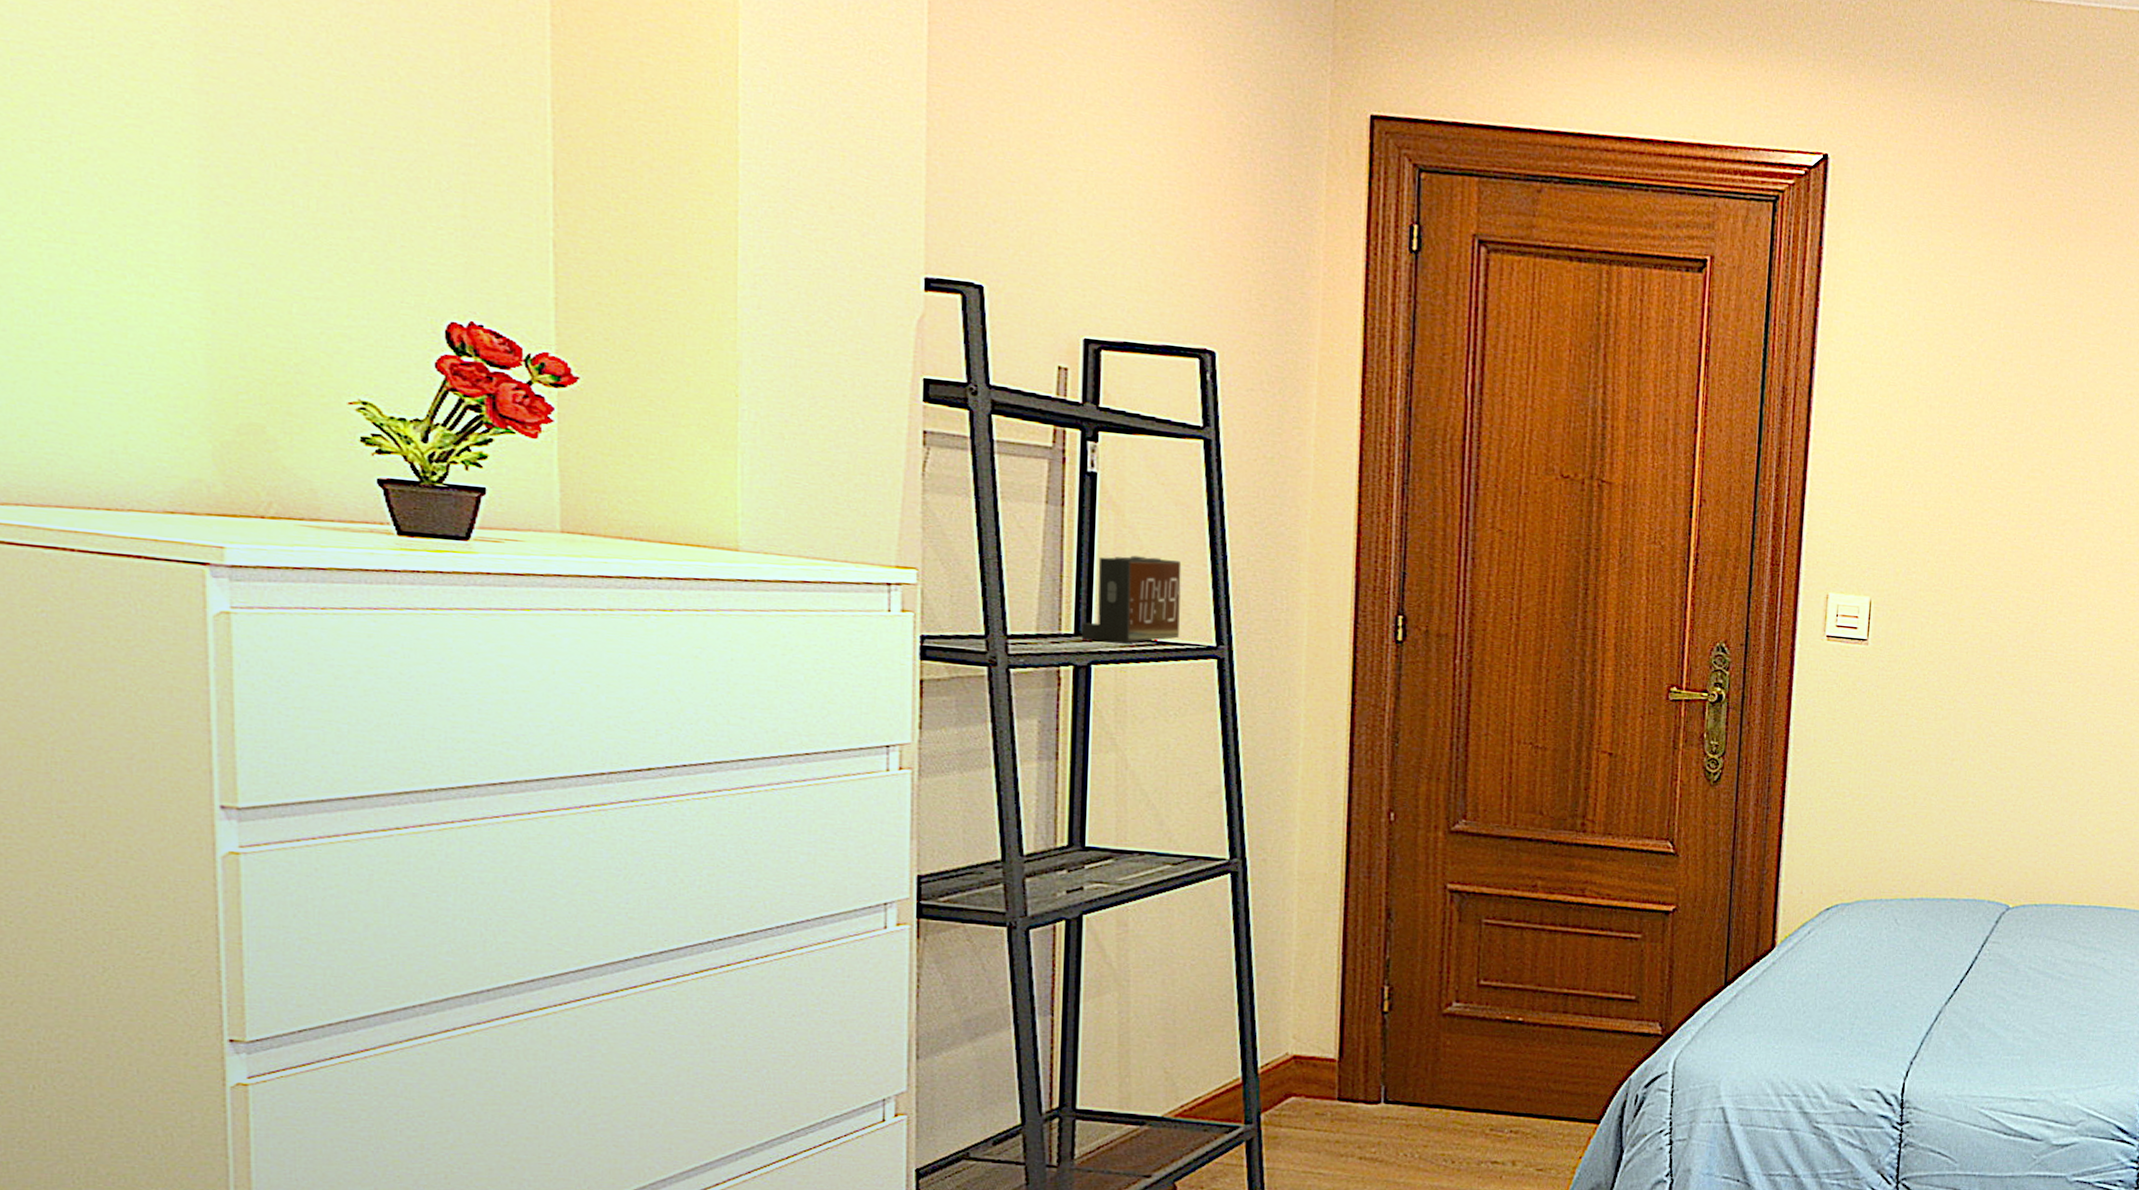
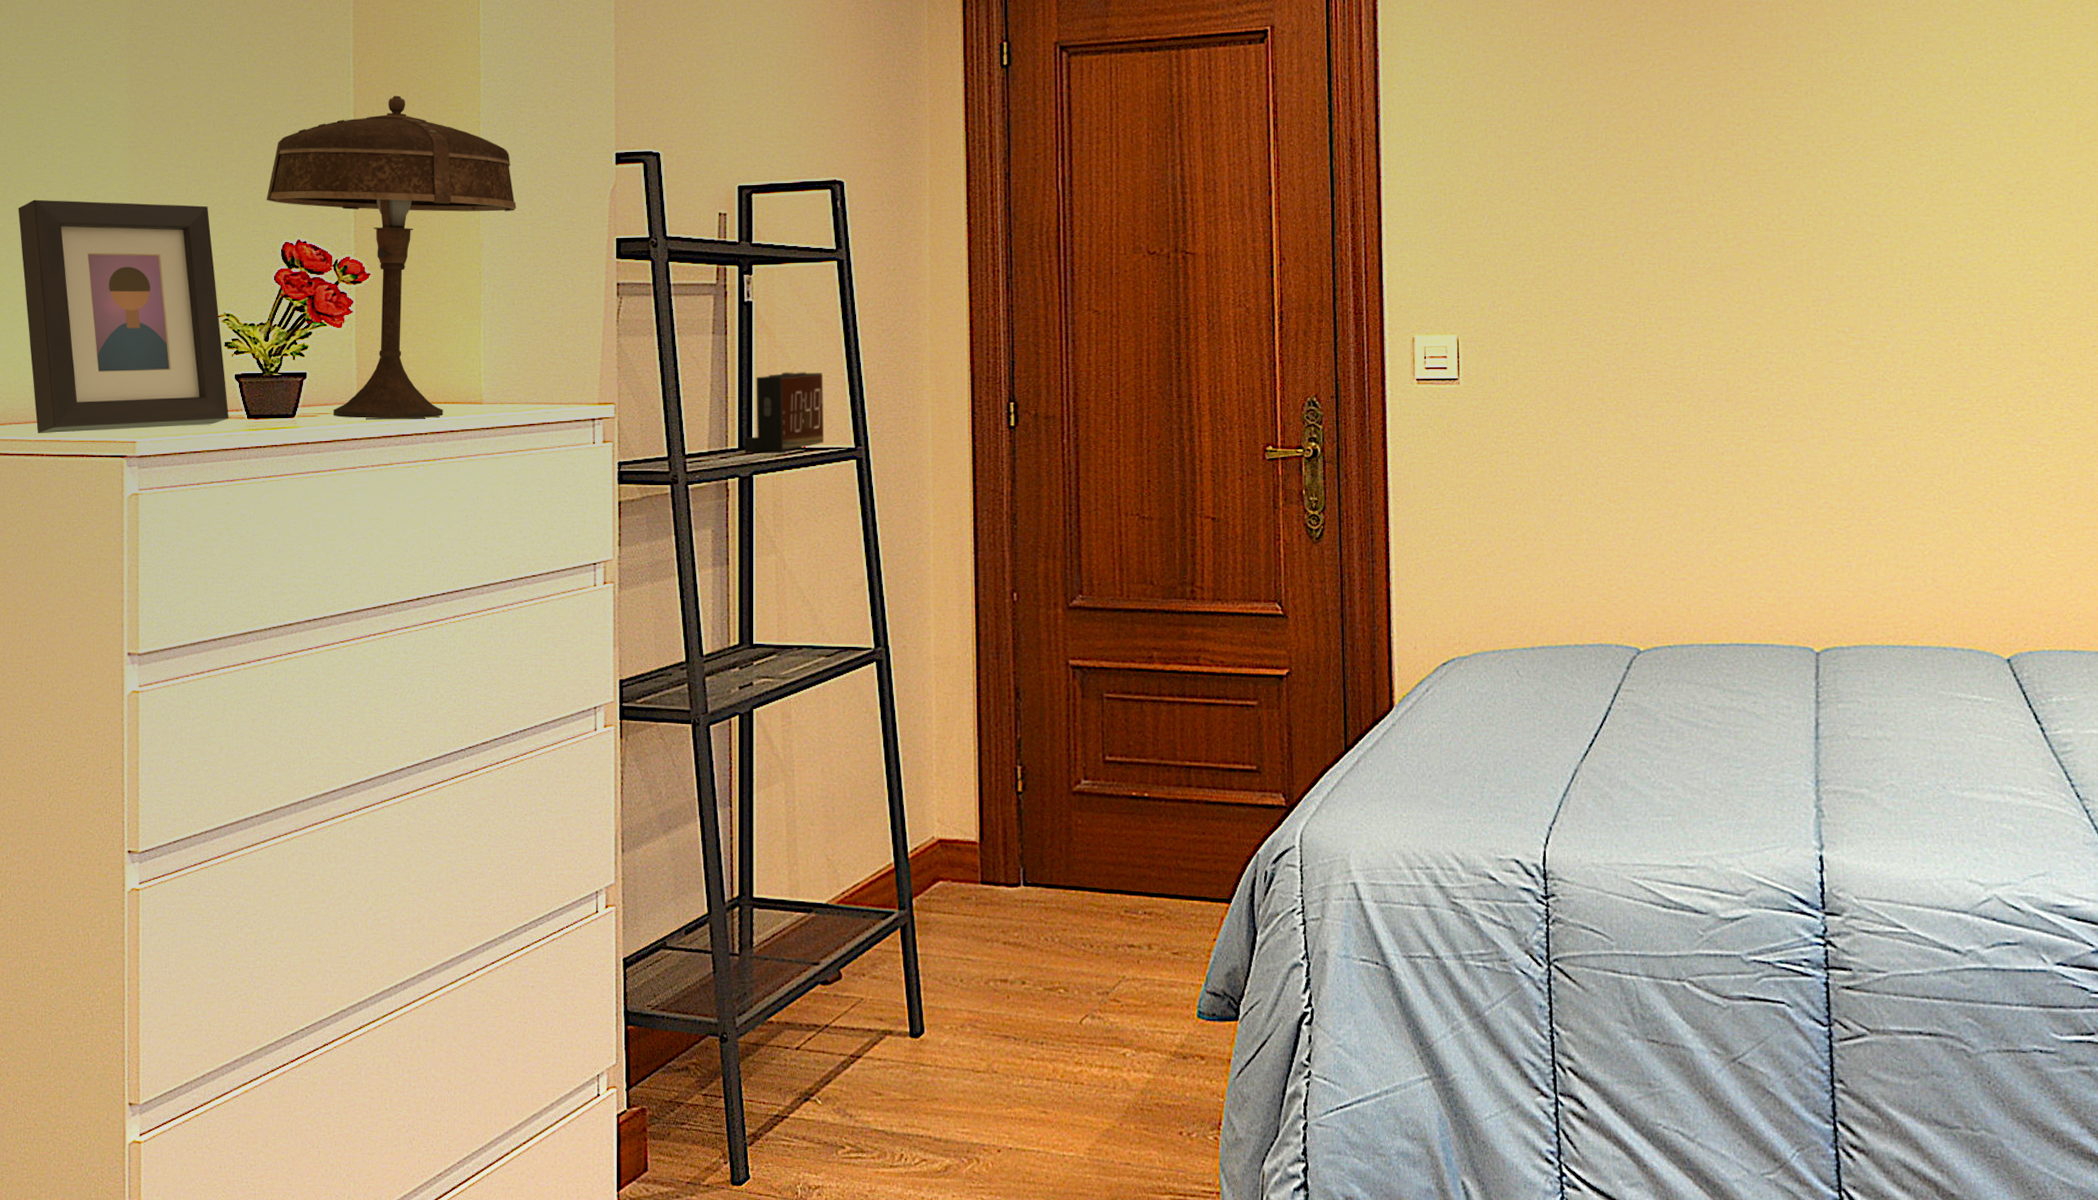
picture frame: none [15,212,369,537] -> present [18,199,229,434]
table lamp: none [421,160,789,561] -> present [266,95,517,419]

